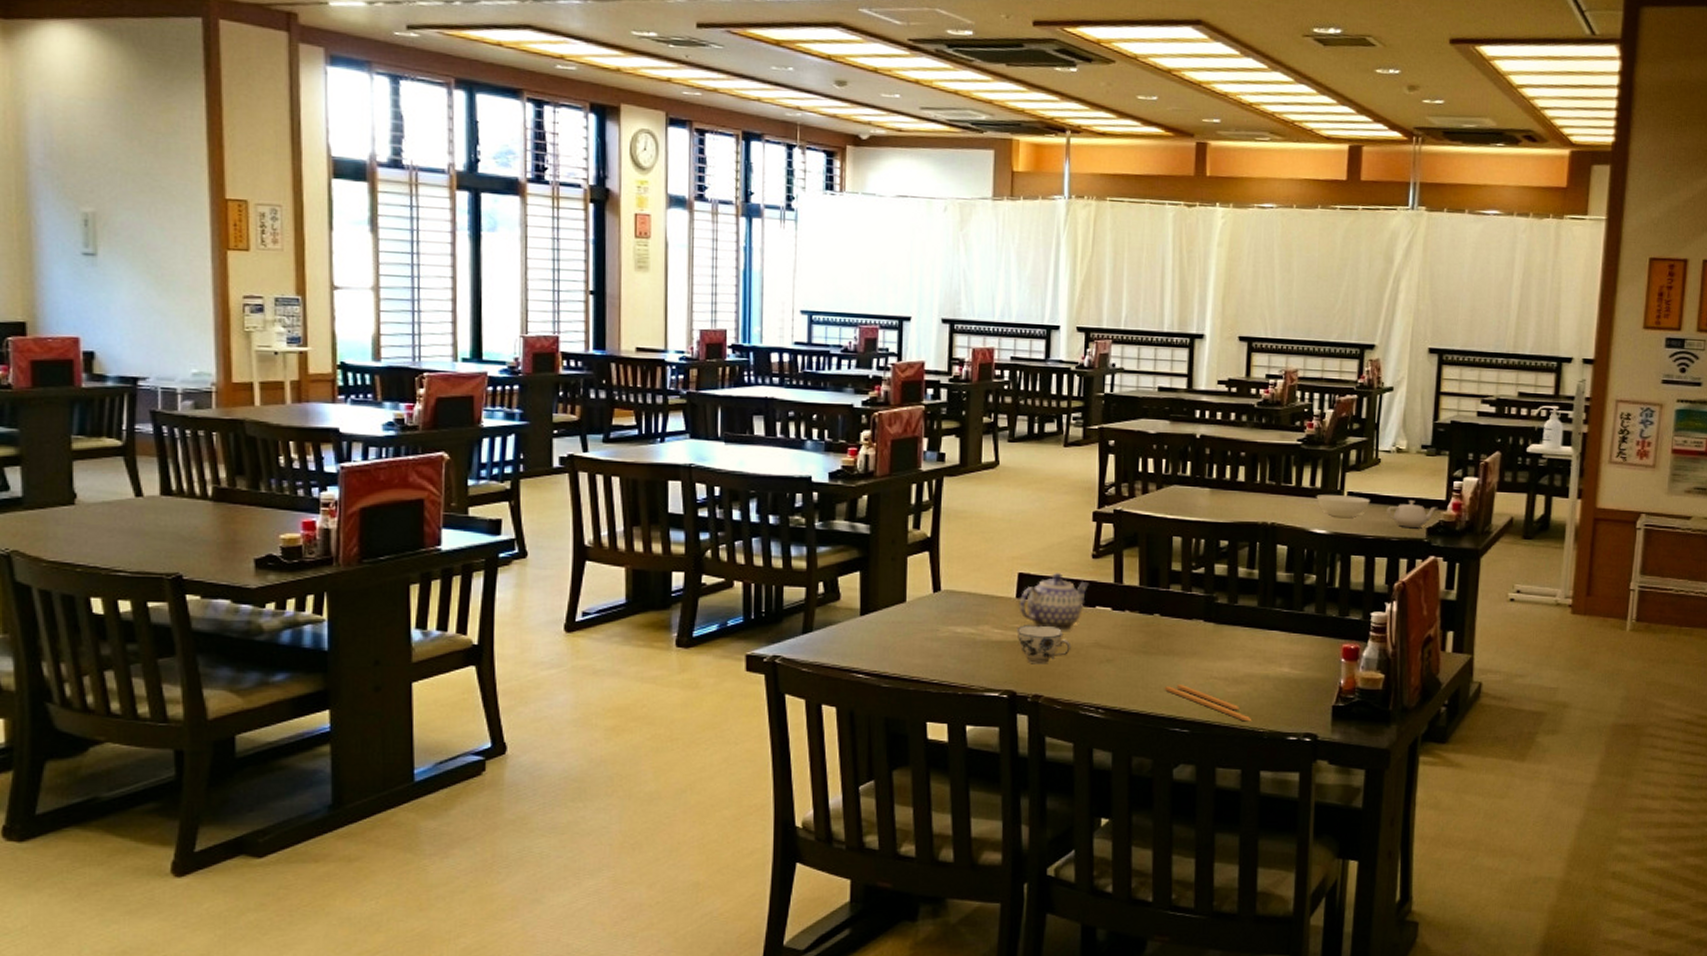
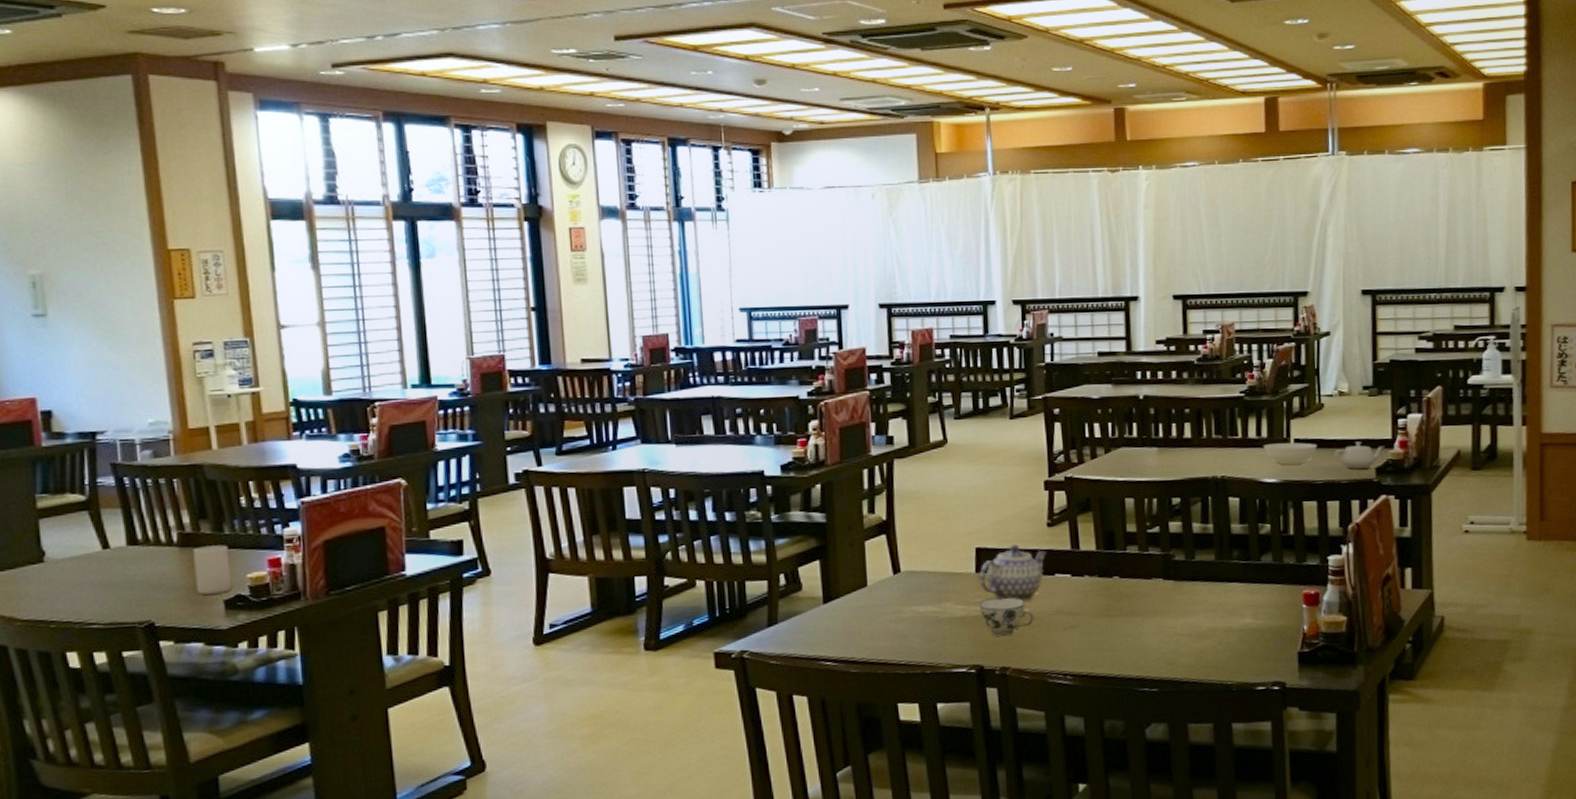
cup: none [227,503,264,552] -> present [193,545,232,595]
chopsticks: present [1164,685,1252,722] -> none [1129,644,1220,676]

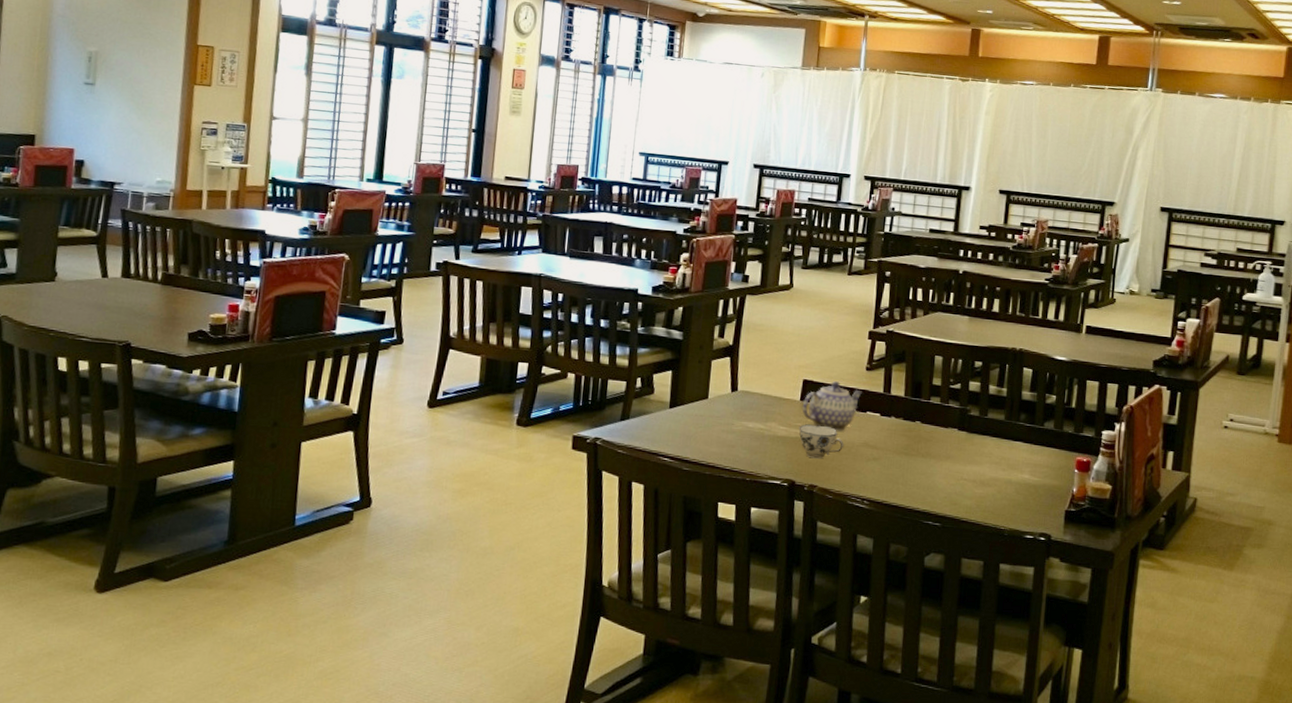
cup: present [193,545,232,595] -> none [168,286,199,327]
bowl: present [1263,442,1317,466] -> none [1059,327,1105,349]
teapot: present [1334,441,1384,469] -> none [1119,336,1163,360]

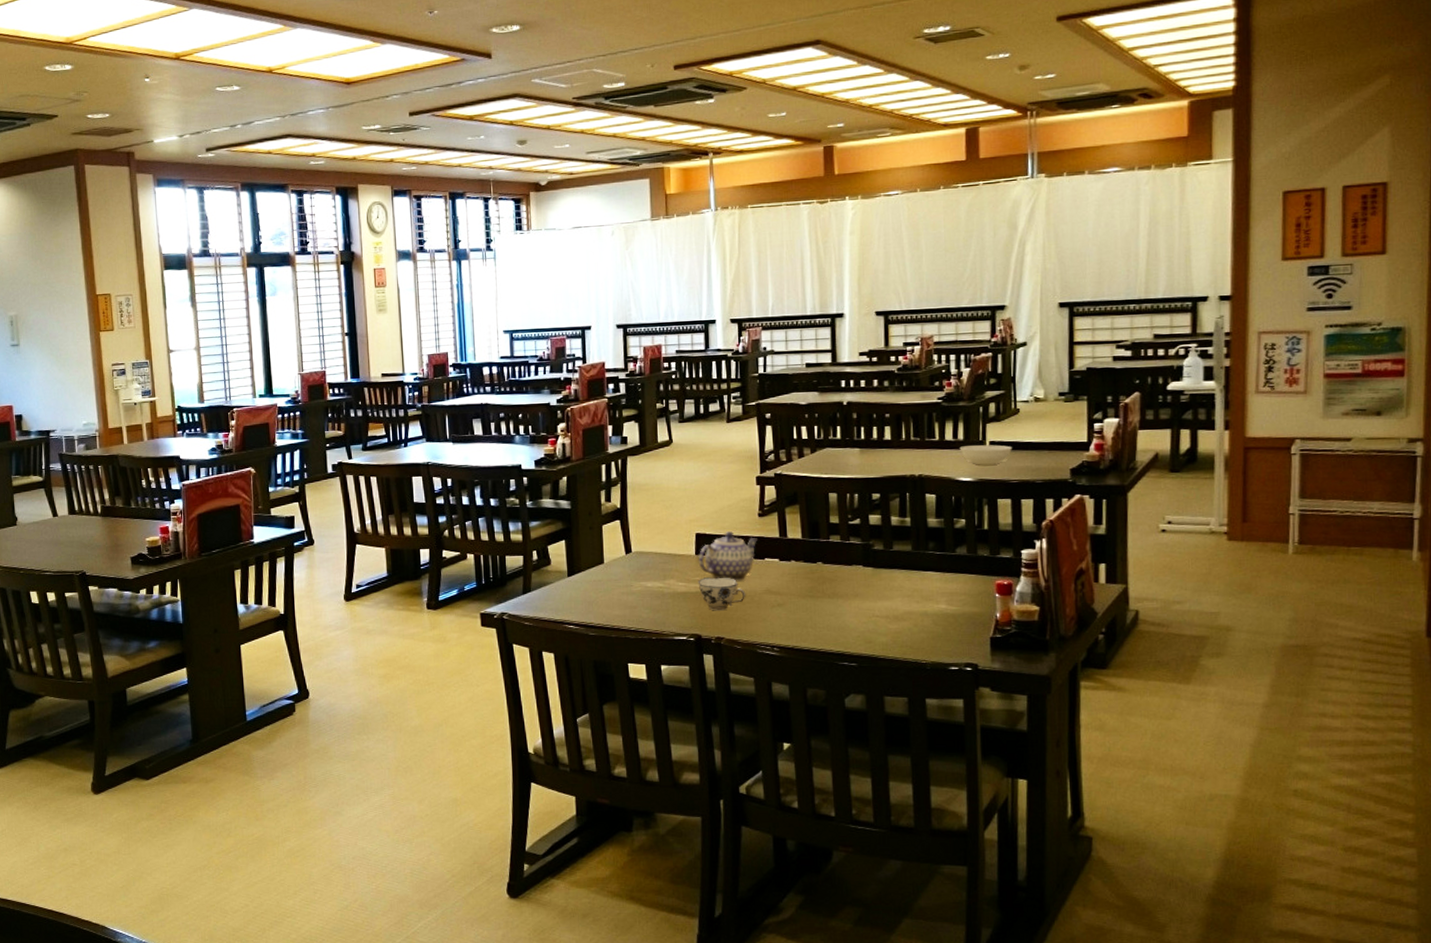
bowl: none [1059,327,1105,349] -> present [959,444,1012,466]

